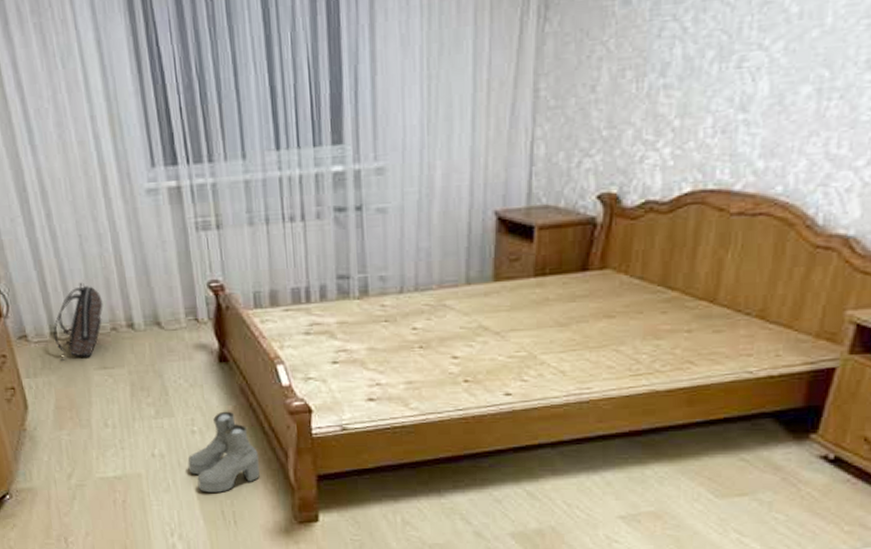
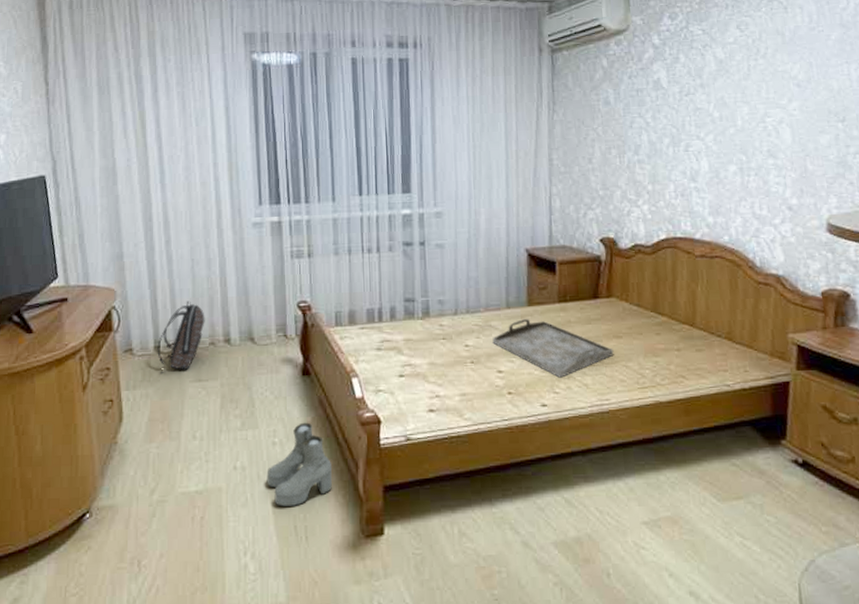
serving tray: none [447,297,603,364] -> present [492,319,614,378]

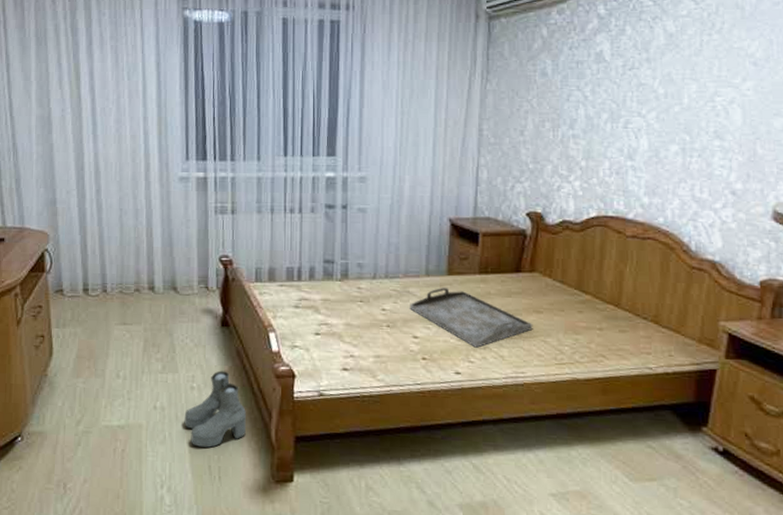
backpack: present [157,301,205,373] -> none [85,248,131,314]

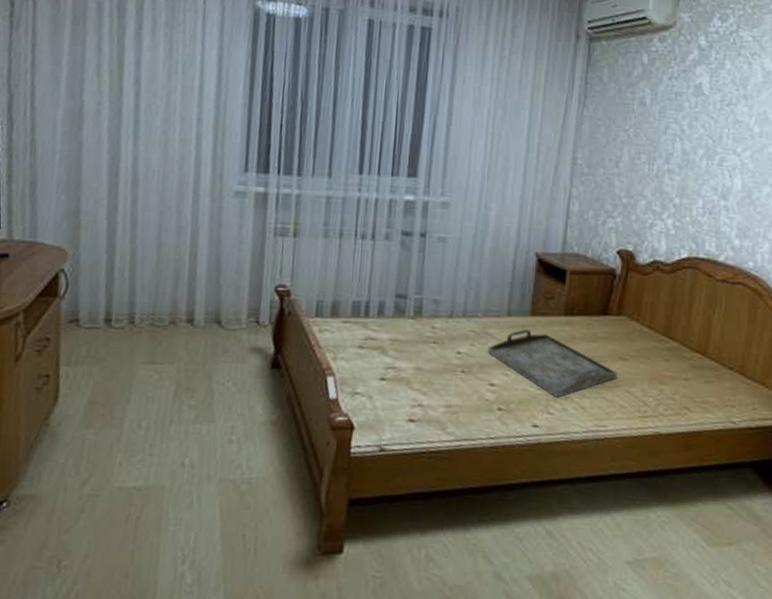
boots: present [184,370,246,448] -> none [217,421,293,514]

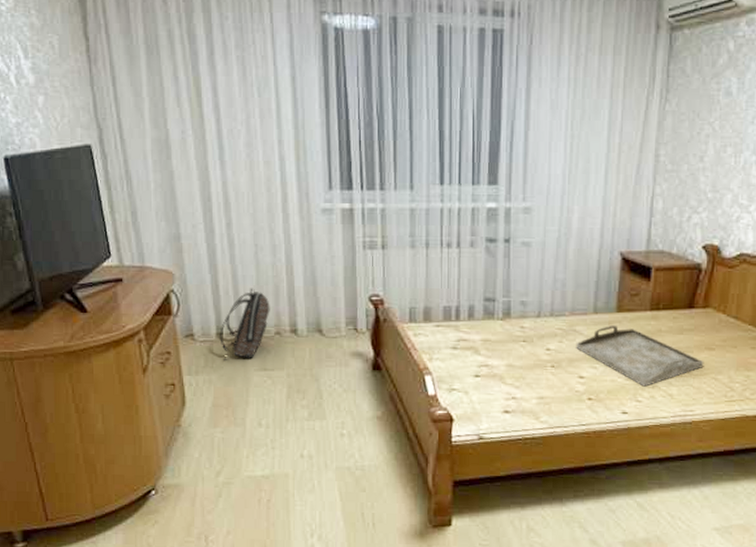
backpack: none [107,271,168,351] -> present [220,288,270,360]

